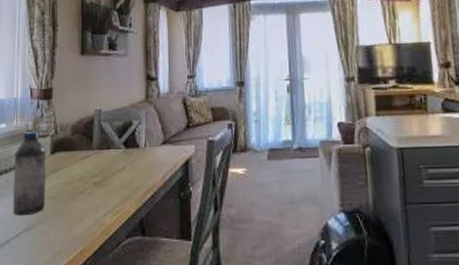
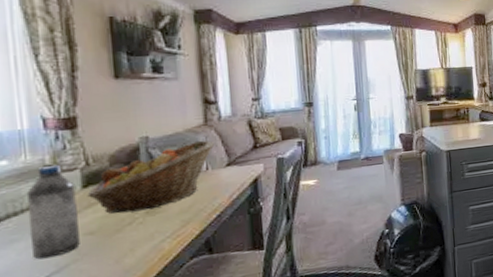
fruit basket: none [53,116,154,182] -> present [87,140,216,214]

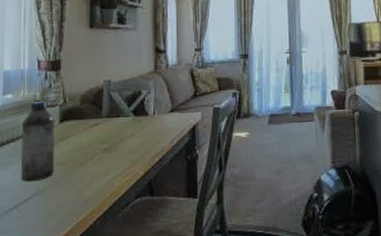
fruit basket: present [87,140,216,214] -> none [62,86,162,148]

